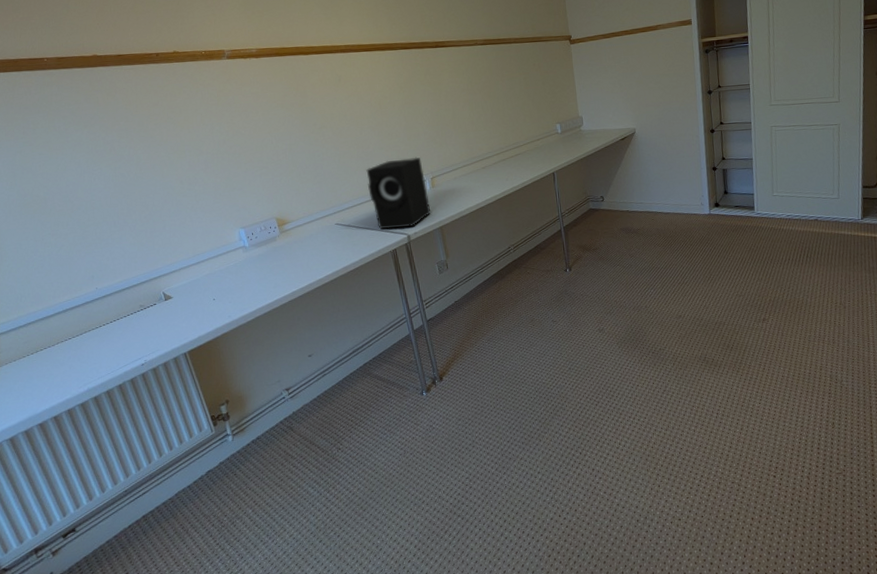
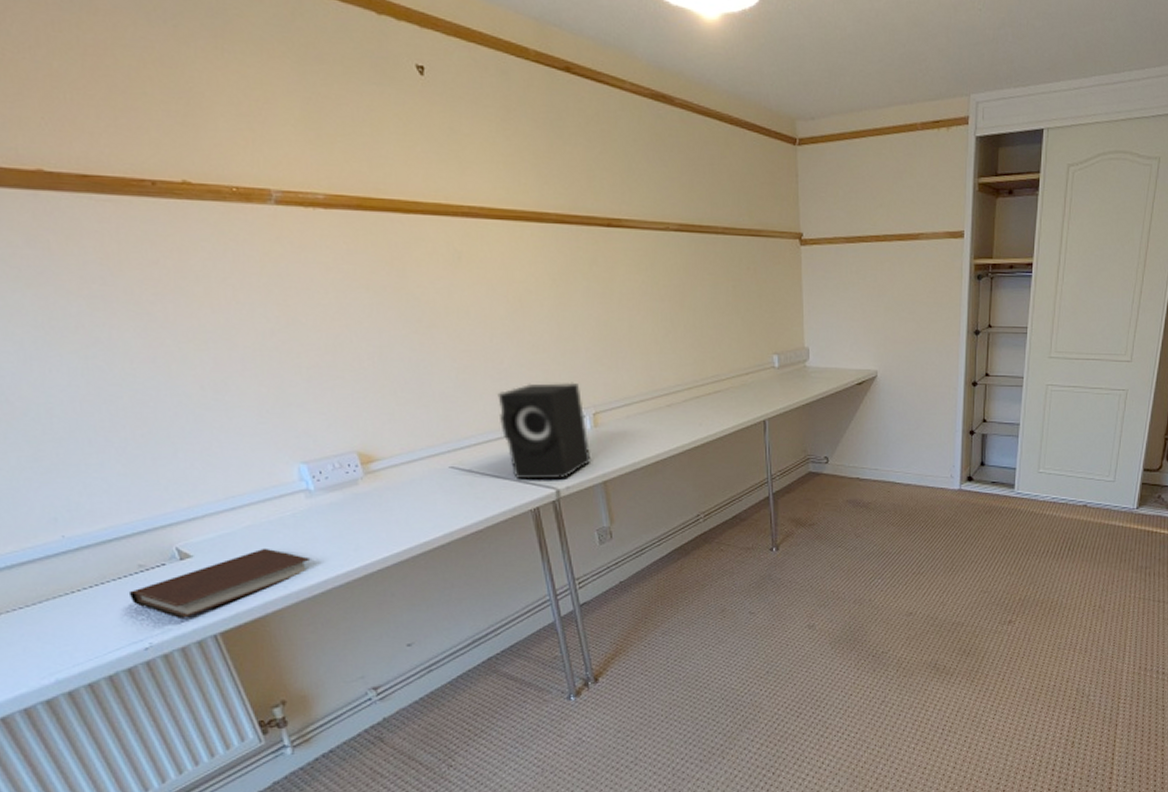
notebook: none [133,289,246,343] -> present [128,548,311,620]

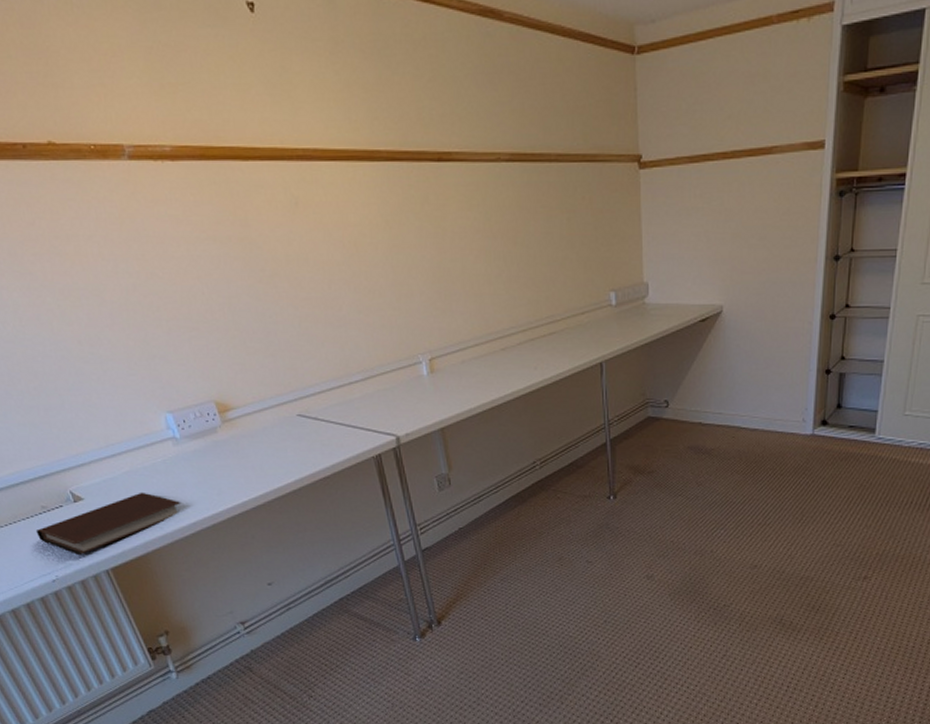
speaker: present [497,382,592,480] -> none [338,327,429,427]

